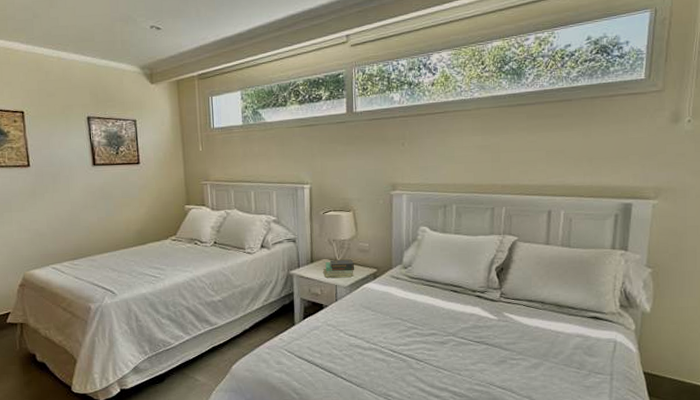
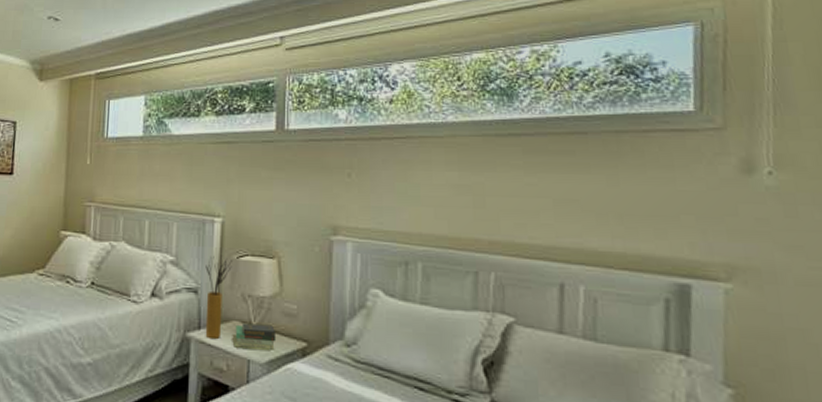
vase: none [300,212,320,274] -> present [205,255,232,340]

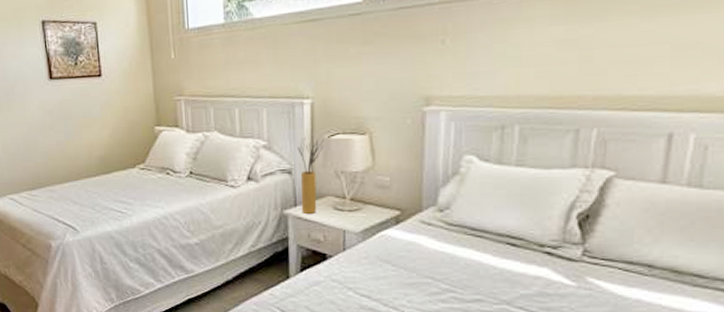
books: present [232,323,277,350] -> none [327,197,370,220]

